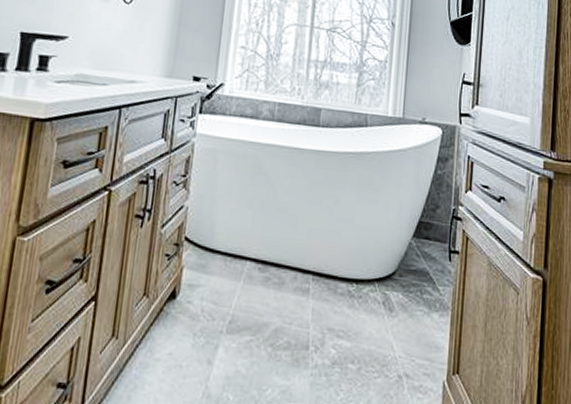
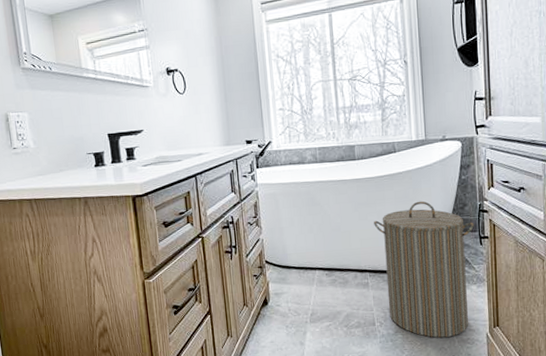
laundry hamper: none [328,192,445,380] -> present [374,201,474,338]

